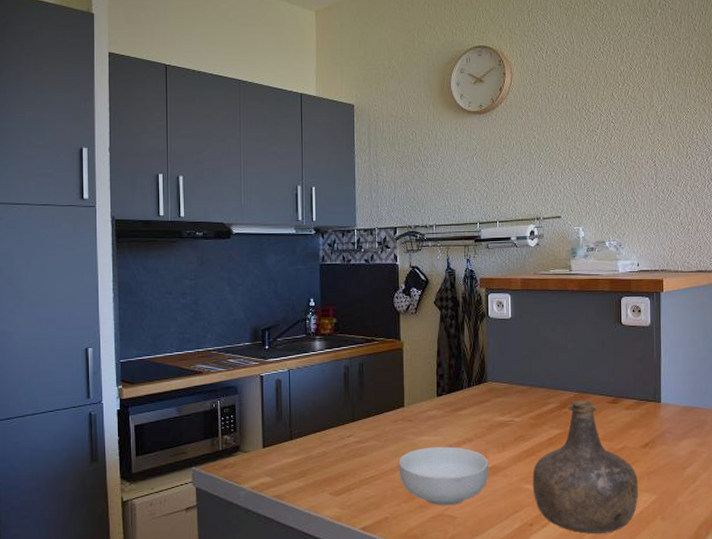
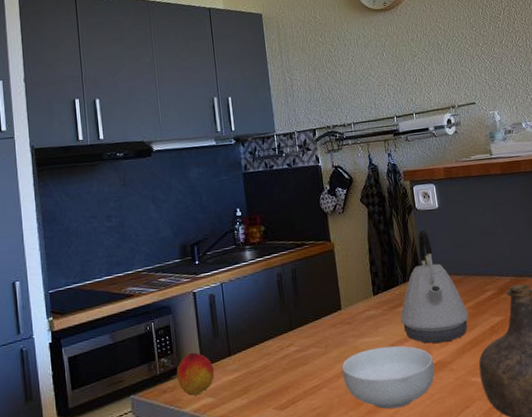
peach: none [237,433,275,474] -> present [176,352,215,396]
kettle: none [462,338,529,449] -> present [400,230,469,344]

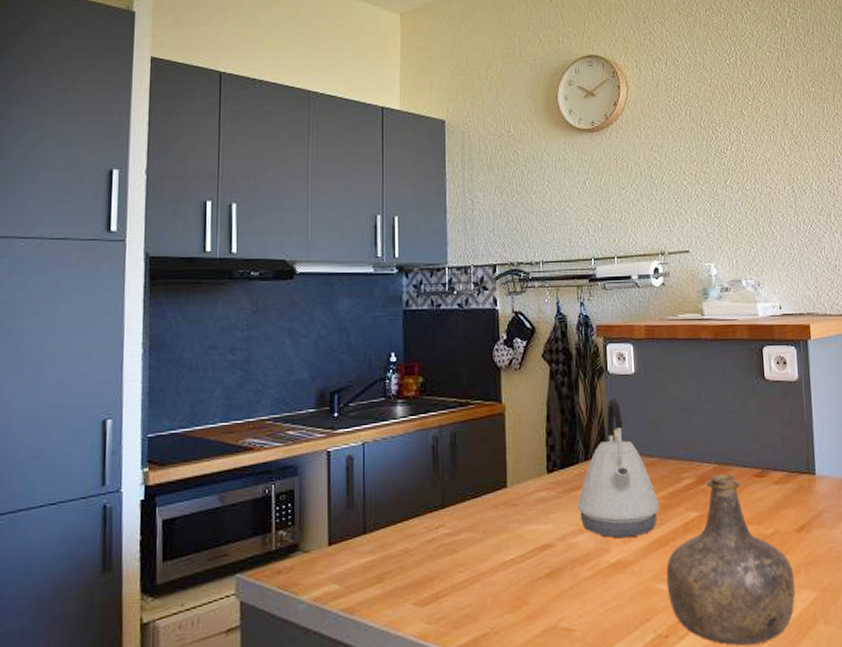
peach: present [176,352,215,396] -> none [296,525,344,580]
cereal bowl: present [341,345,435,409] -> none [500,537,613,616]

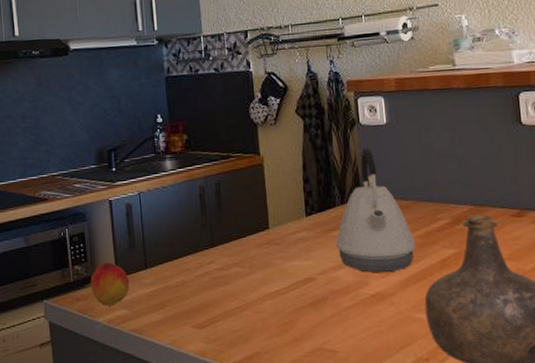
peach: none [296,525,344,580] -> present [90,262,130,306]

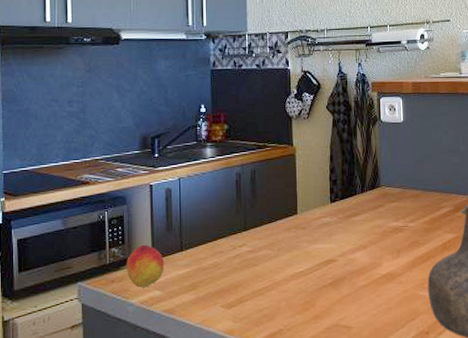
kettle: present [336,148,416,273] -> none [355,143,423,255]

